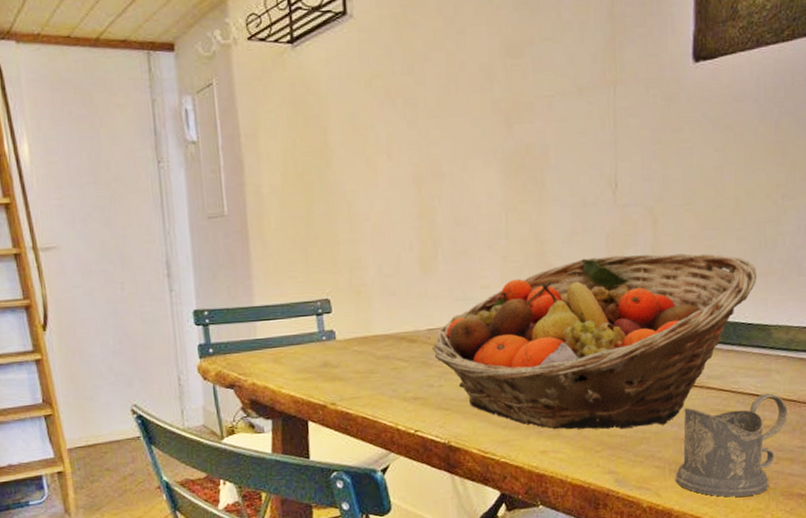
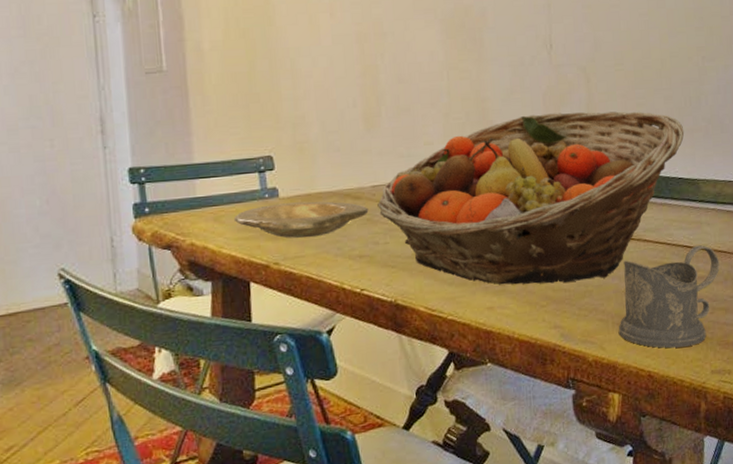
plate: none [292,344,424,380] -> present [233,201,369,238]

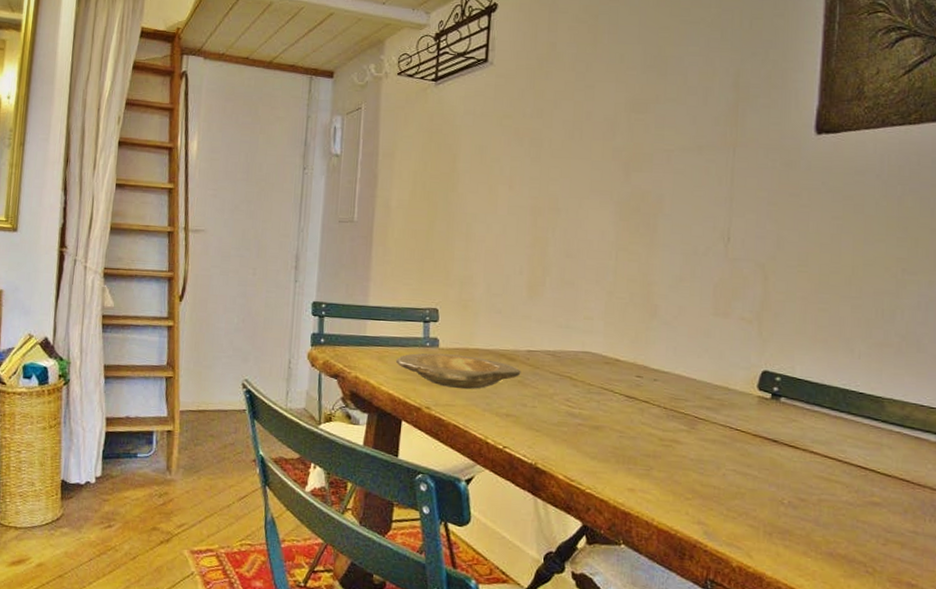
fruit basket: present [377,111,685,285] -> none [530,304,872,483]
tea glass holder: present [619,245,720,349] -> none [771,468,899,576]

